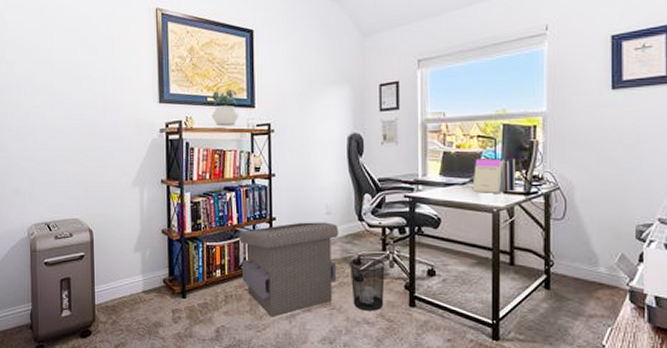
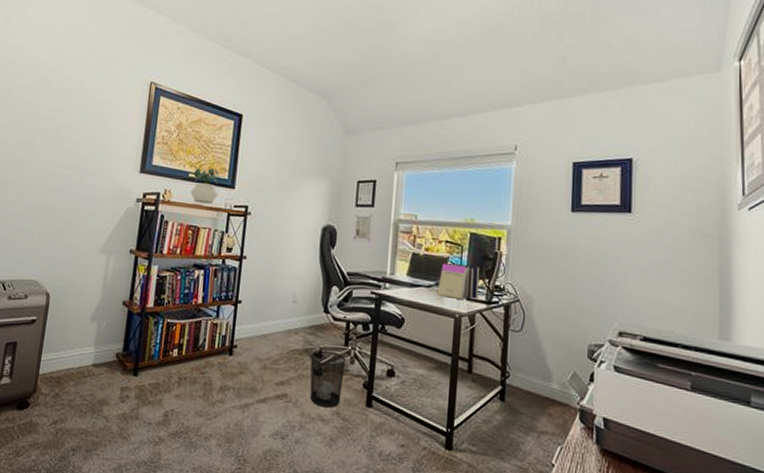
storage basket: present [239,222,339,317] -> none [199,308,304,405]

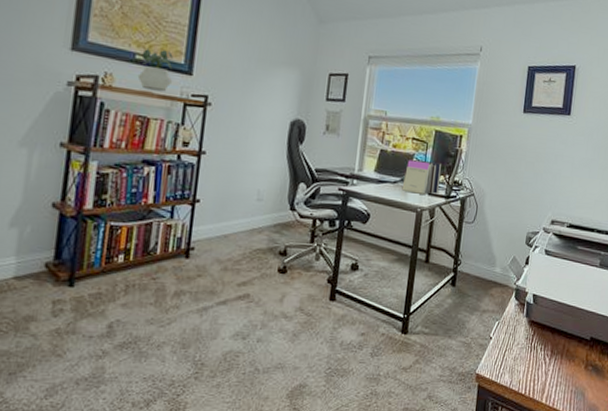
waste bin: present [309,350,346,408] -> none [273,248,311,305]

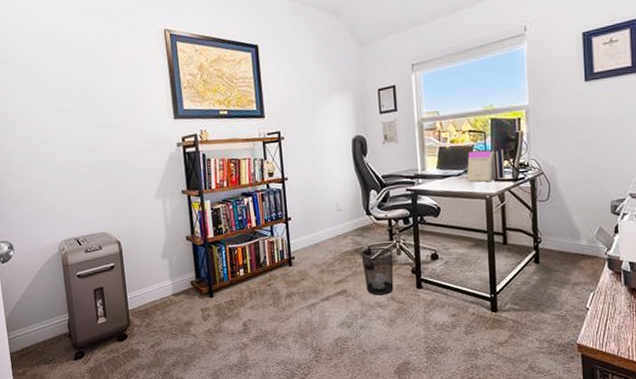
potted plant: present [137,48,174,92] -> none [223,102,250,137]
waste bin: none [273,248,311,305] -> present [361,247,394,295]

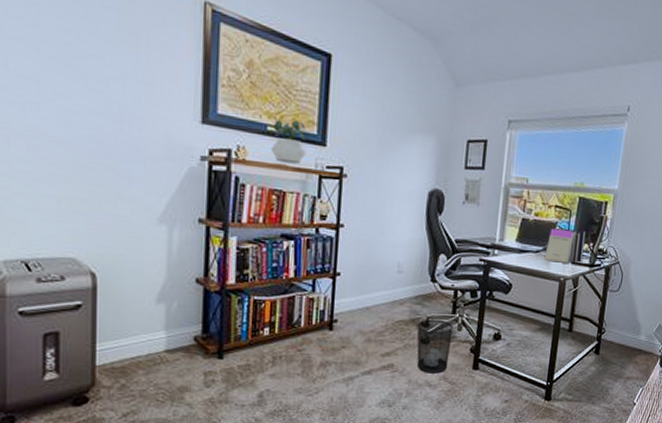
potted plant: none [223,102,250,137] -> present [270,118,307,164]

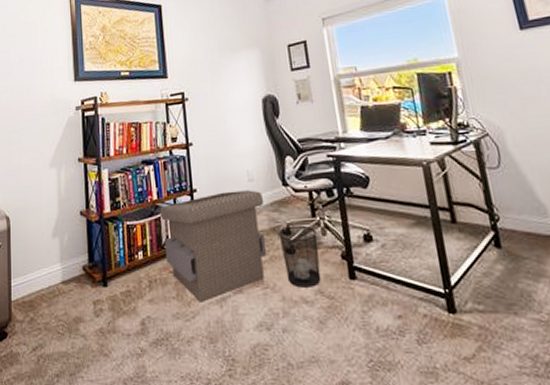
potted plant: present [270,118,307,164] -> none [125,62,152,99]
storage basket: none [295,279,410,380] -> present [160,190,266,302]
books: present [544,228,586,265] -> none [395,107,443,147]

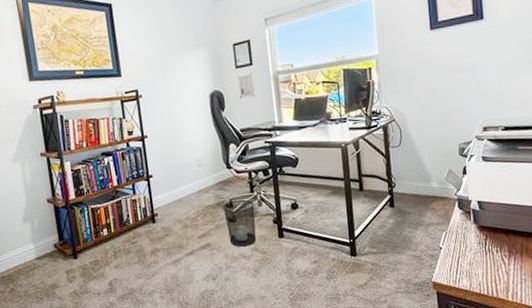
storage basket: present [160,190,266,302] -> none [120,173,213,264]

